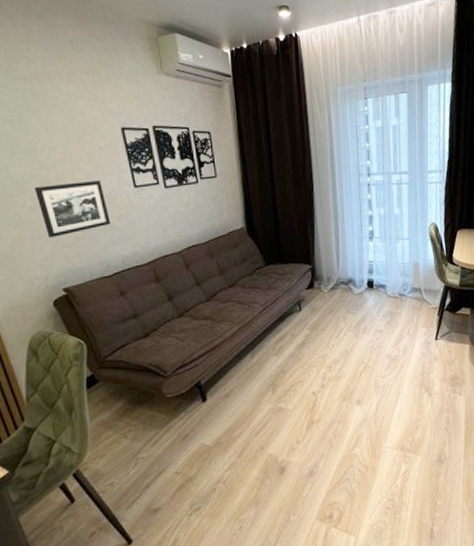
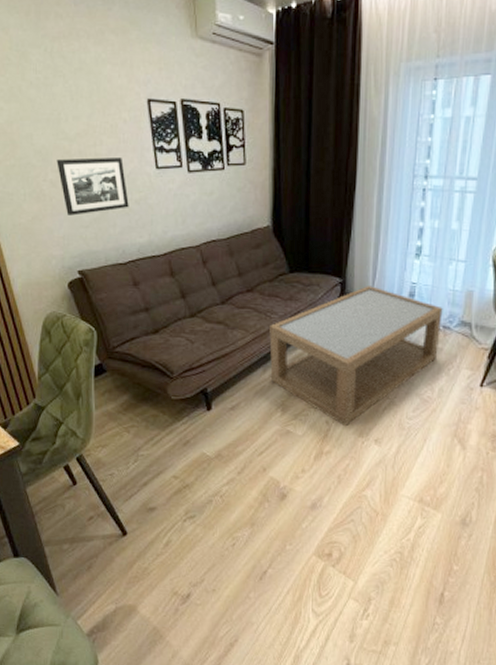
coffee table: none [253,268,399,394] -> present [269,286,443,426]

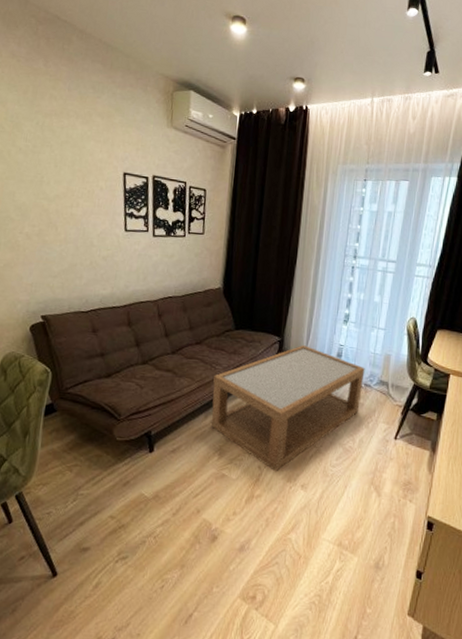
picture frame: present [56,157,129,216] -> none [34,215,97,266]

